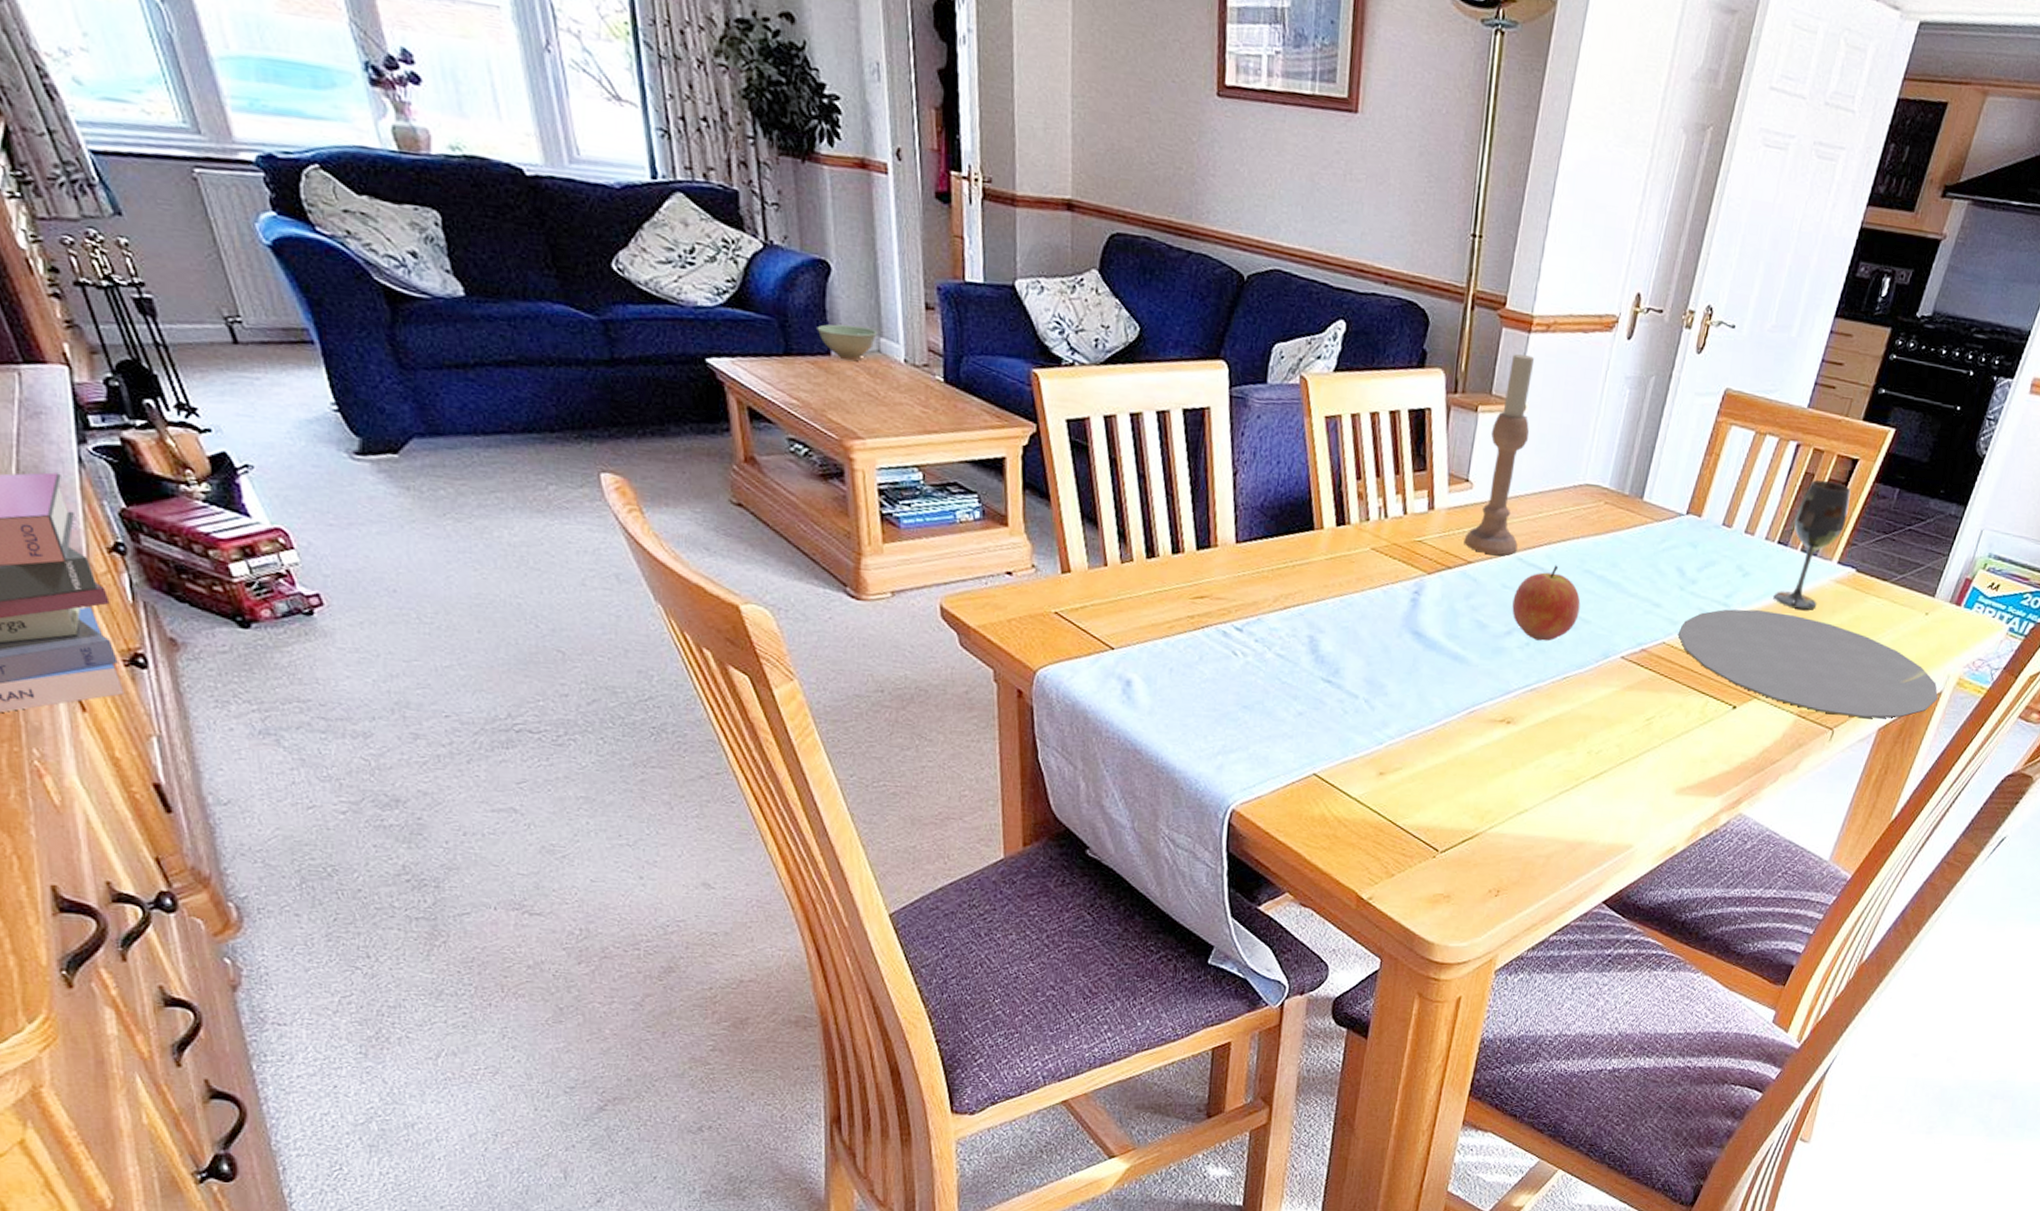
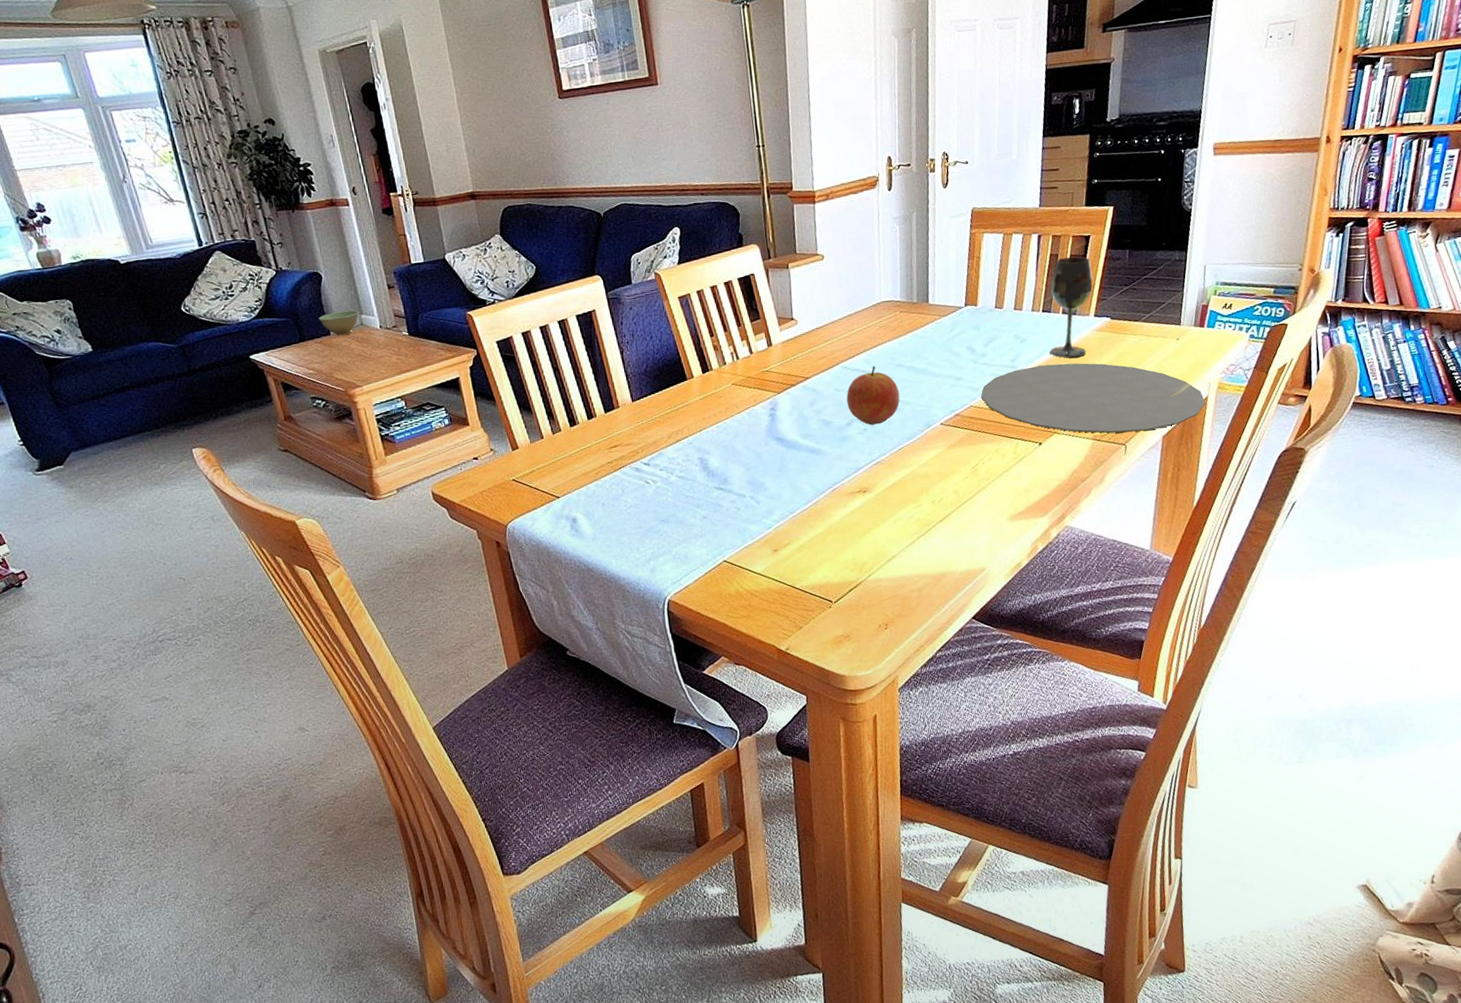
candlestick: present [1464,352,1535,555] -> none [799,218,841,369]

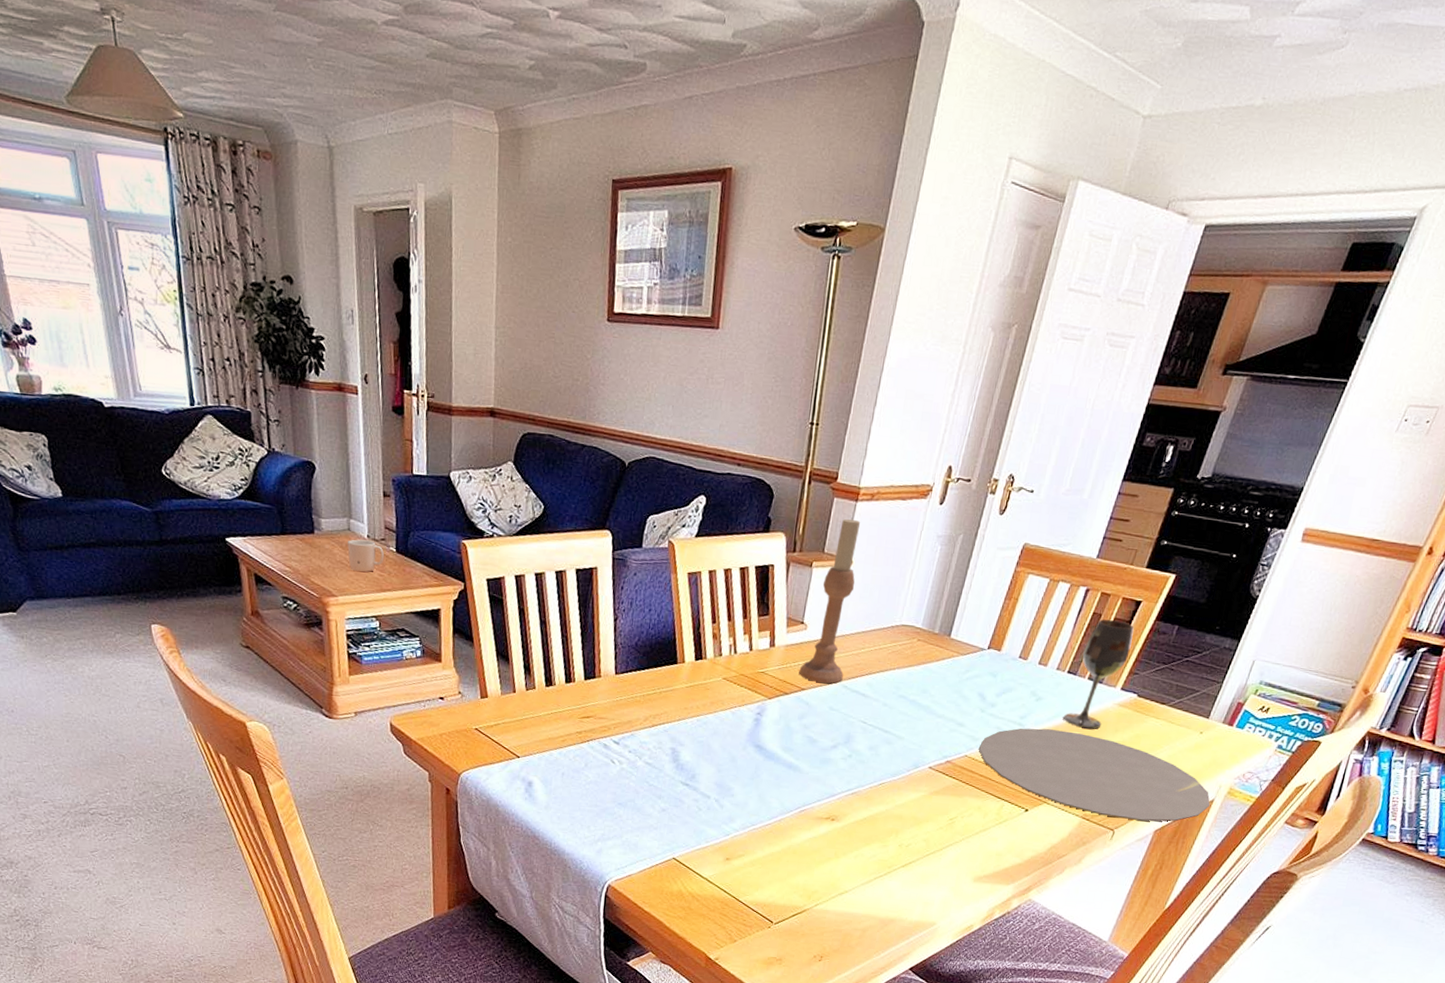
bowl: present [318,310,359,336] -> none [304,510,348,538]
mug: none [363,330,399,361] -> present [347,539,385,573]
candlestick: none [799,218,841,369] -> present [799,517,861,684]
fruit: present [846,366,900,425] -> none [837,691,896,754]

